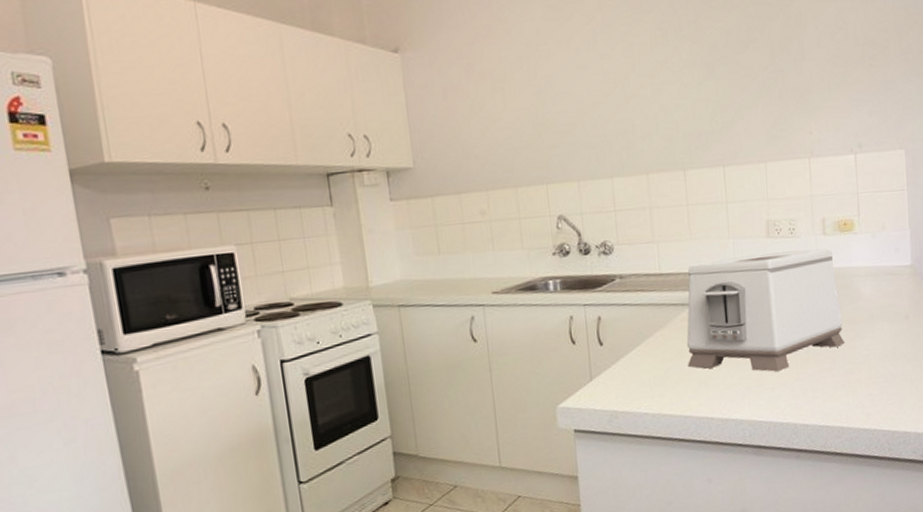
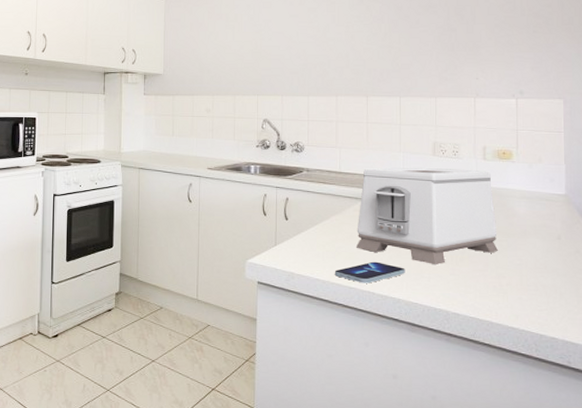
smartphone: none [665,379,746,409] -> present [334,261,405,283]

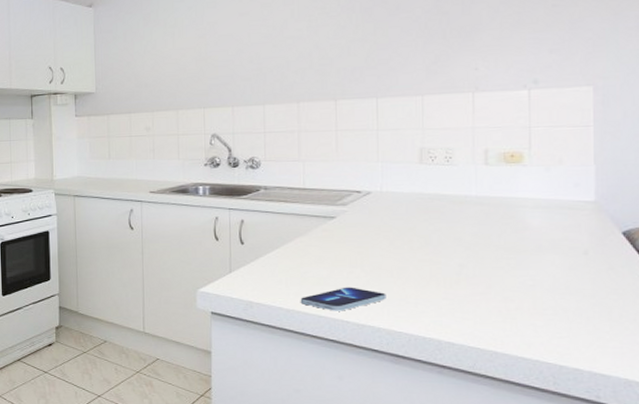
toaster: present [357,167,499,266] -> none [326,177,506,289]

